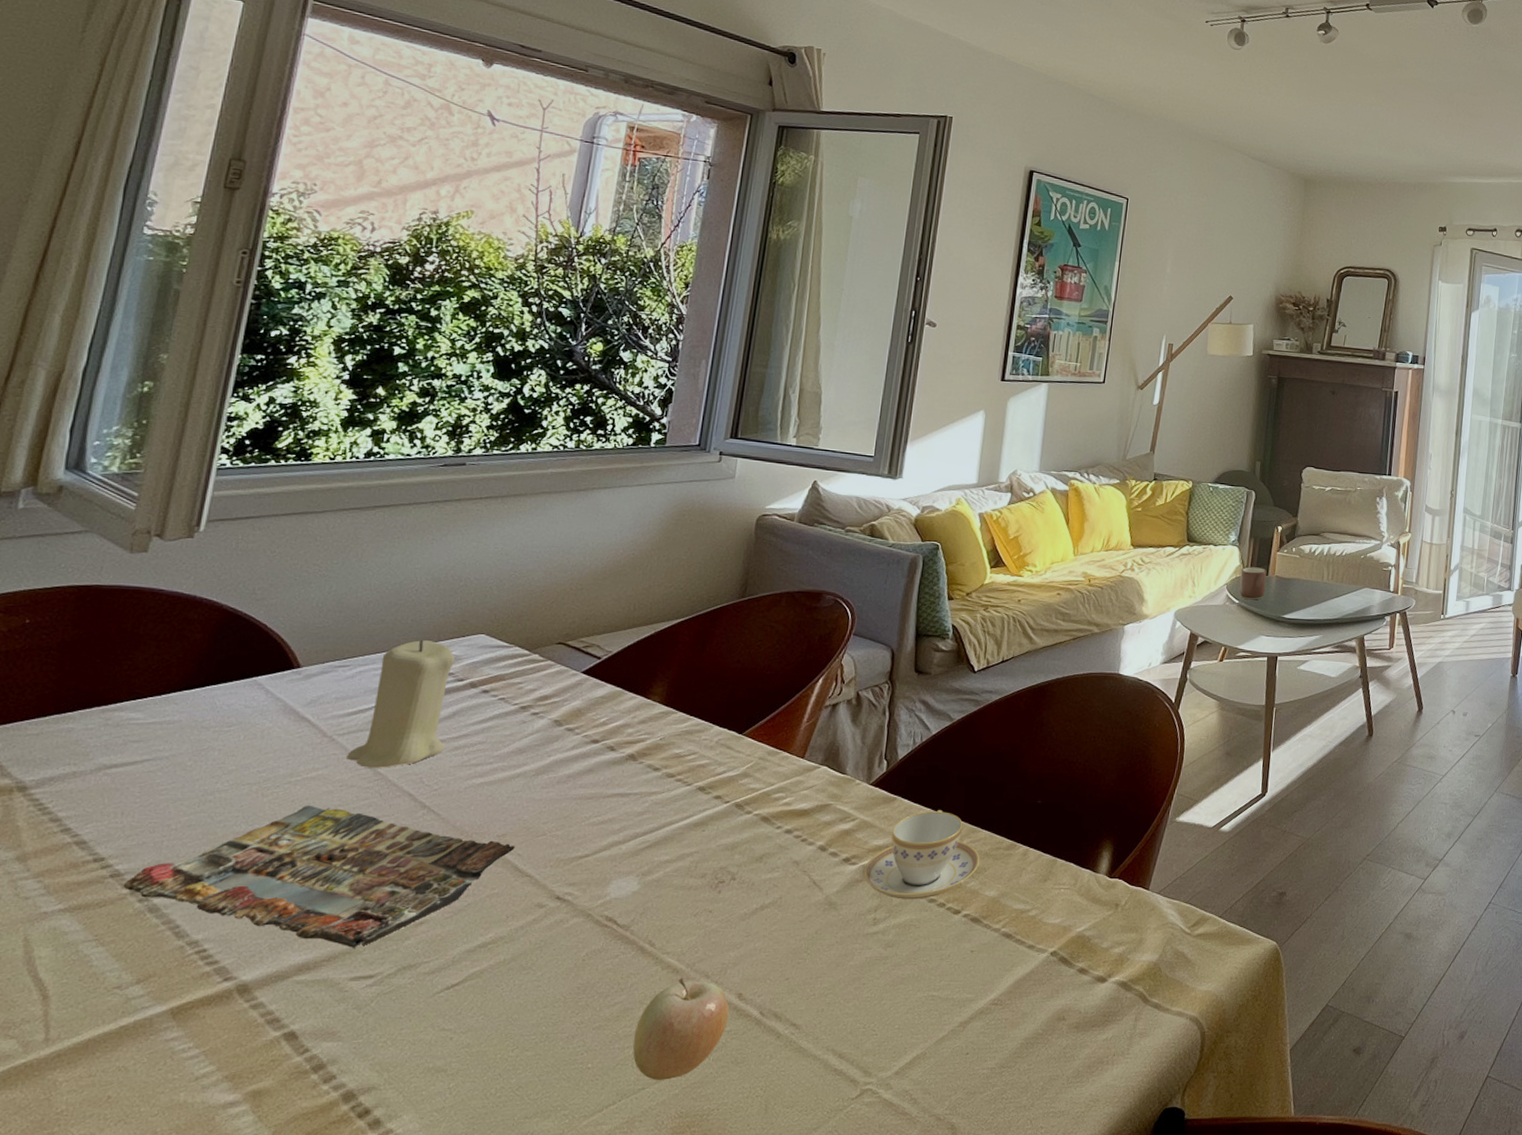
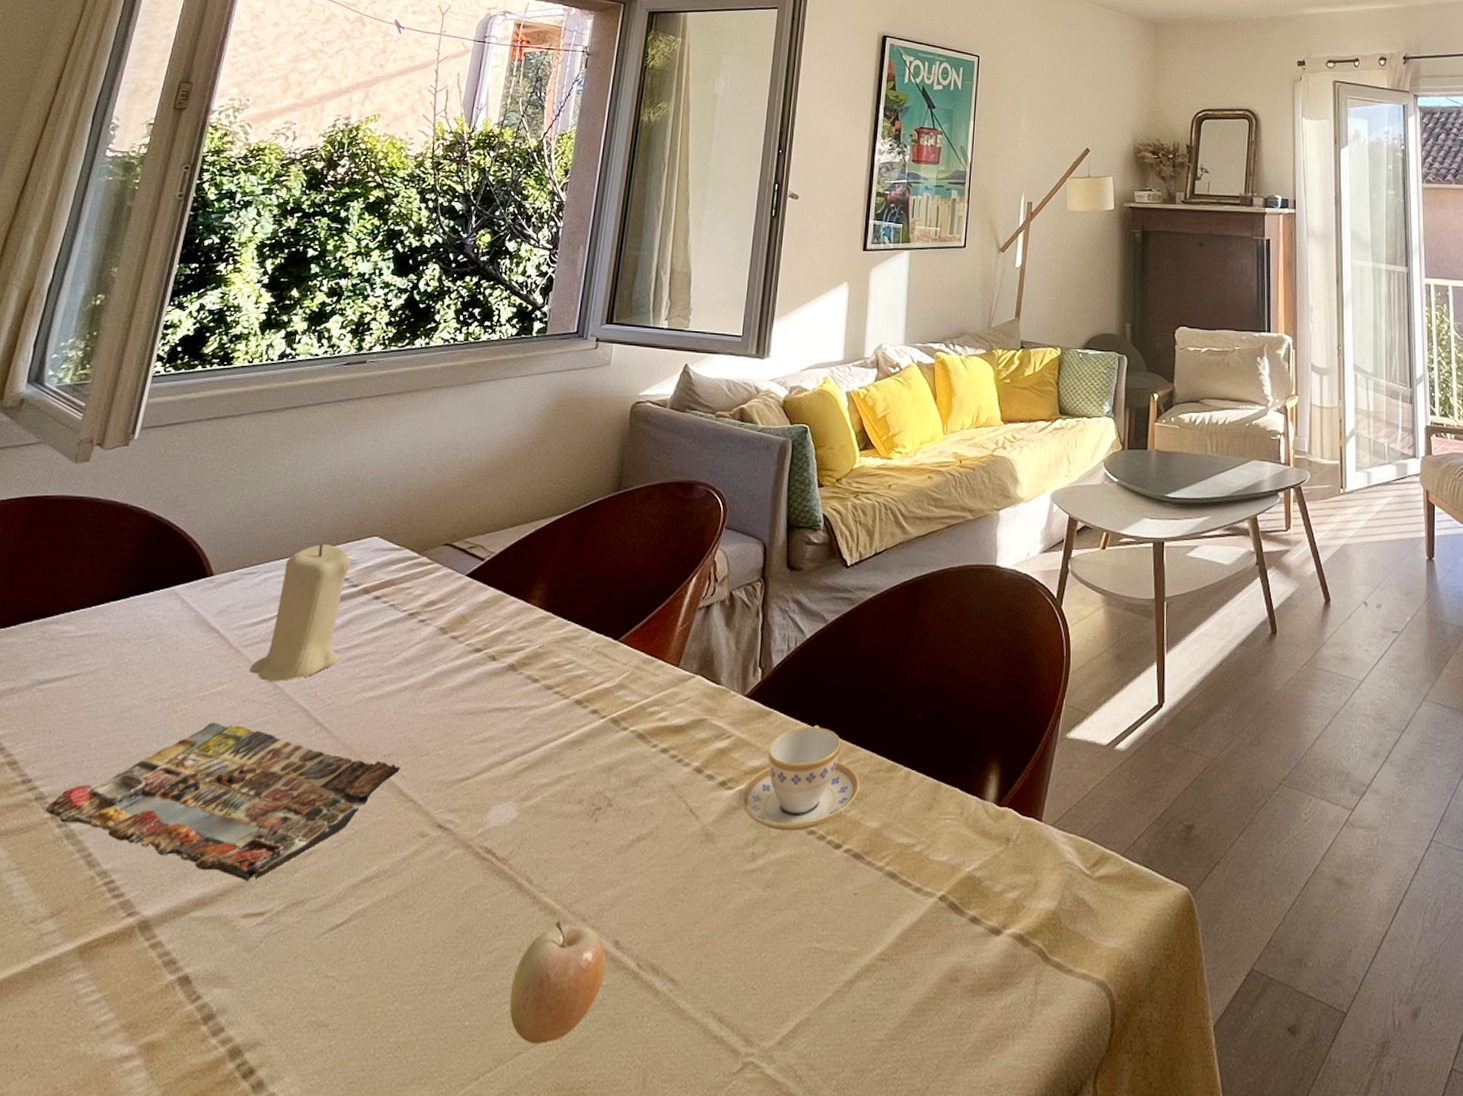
mug: present [1240,567,1267,600] -> none [1117,440,1146,478]

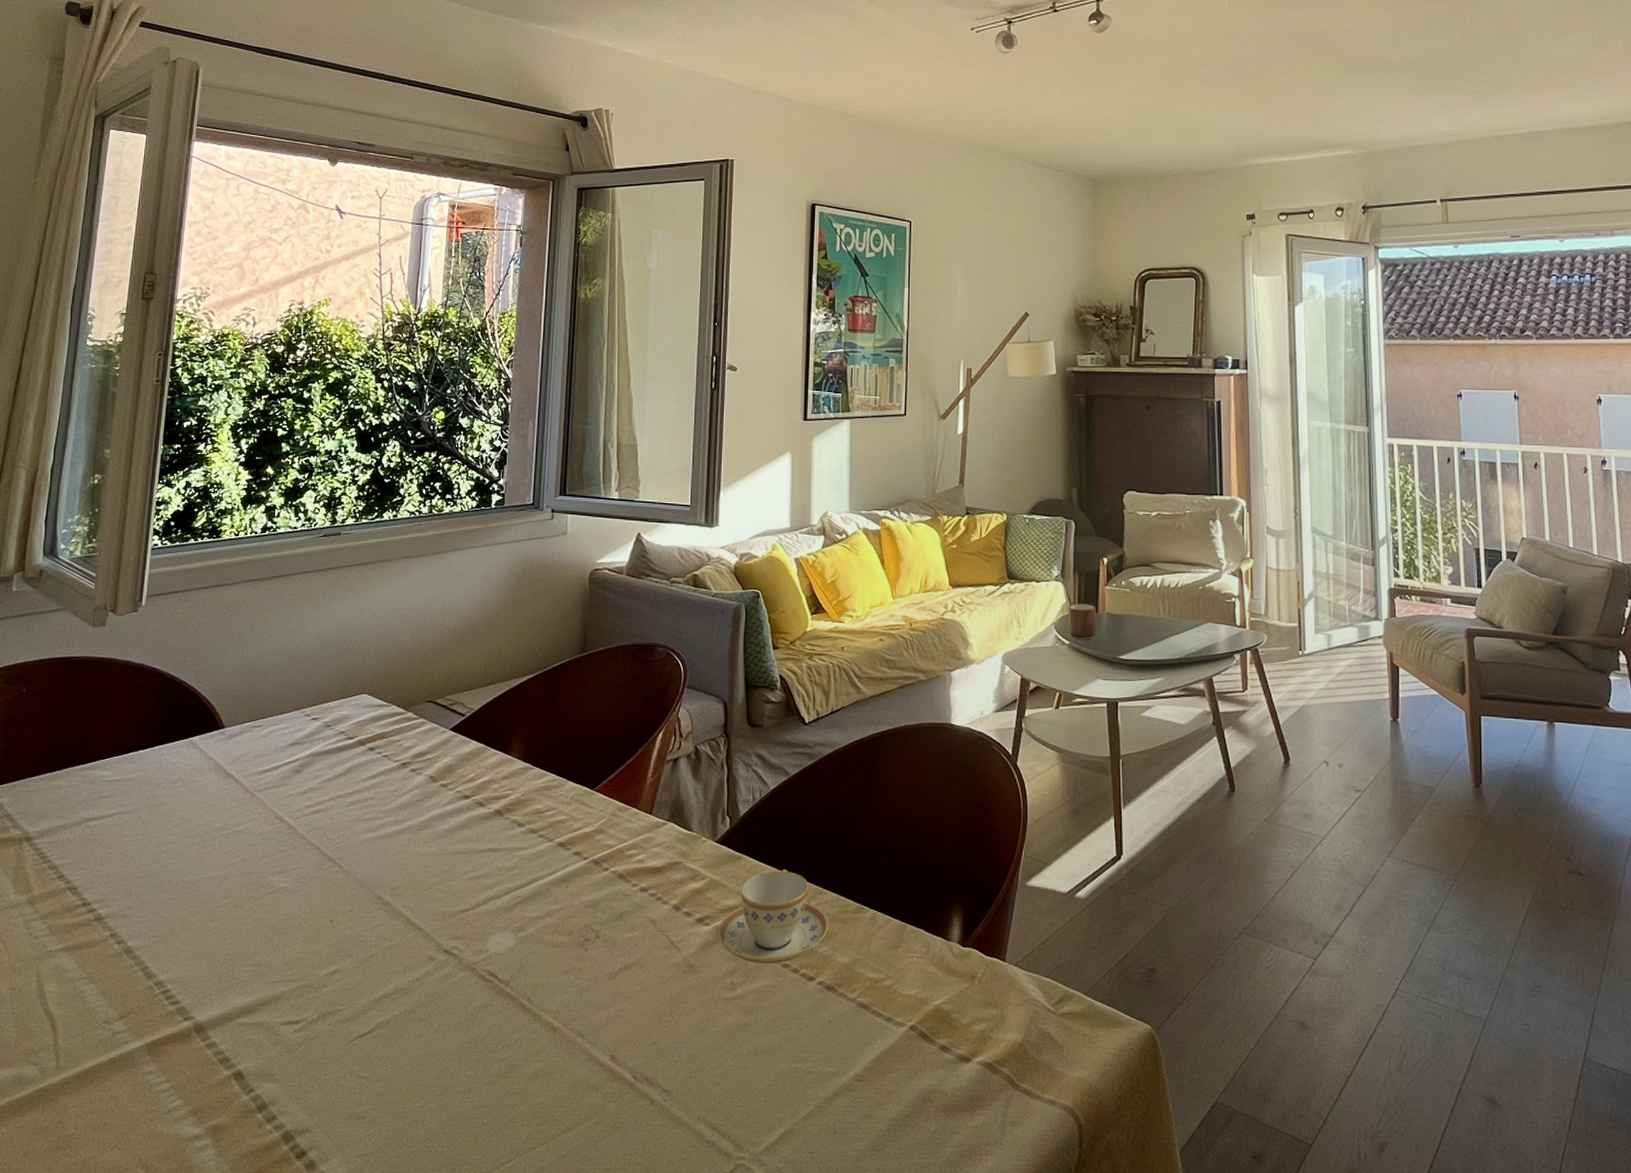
magazine: present [45,722,400,881] -> none [104,856,406,993]
candle: present [249,543,351,682] -> none [265,700,345,822]
fruit: present [509,920,606,1044] -> none [521,1036,605,1141]
mug: none [1117,440,1146,478] -> present [1068,603,1097,640]

